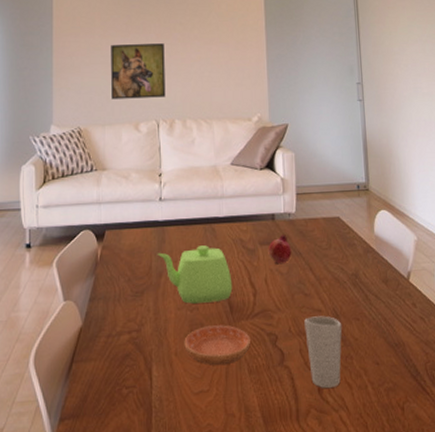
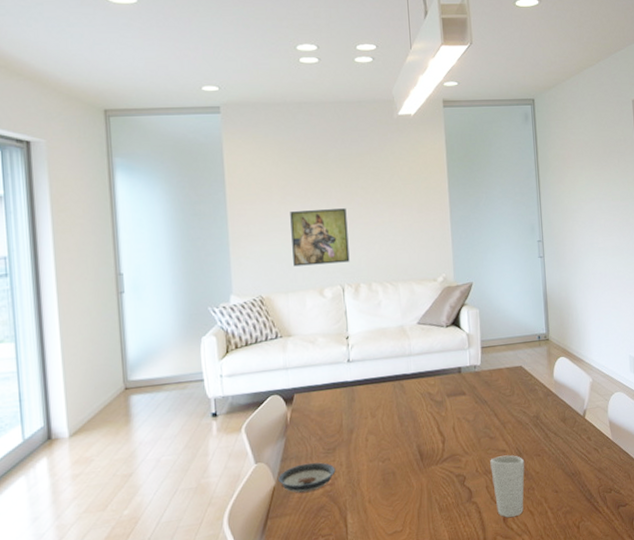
saucer: none [85,305,143,338] -> present [278,462,336,494]
teapot: present [157,245,233,304] -> none [347,401,422,456]
saucer: present [184,325,251,365] -> none [377,471,440,509]
fruit: present [268,234,292,265] -> none [455,385,478,413]

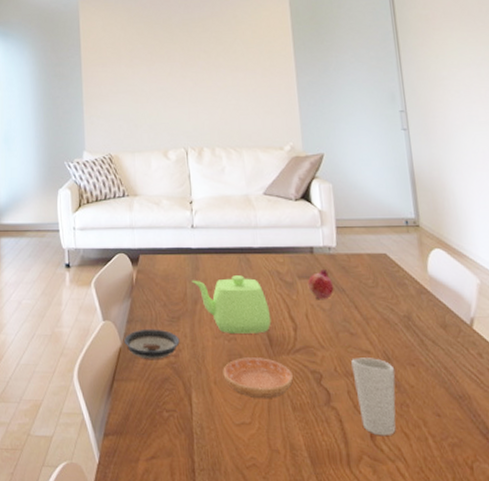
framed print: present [290,208,350,267] -> none [137,72,193,127]
teapot: none [347,401,422,456] -> present [191,275,271,334]
saucer: none [377,471,440,509] -> present [223,357,293,398]
fruit: none [455,385,478,413] -> present [307,268,334,300]

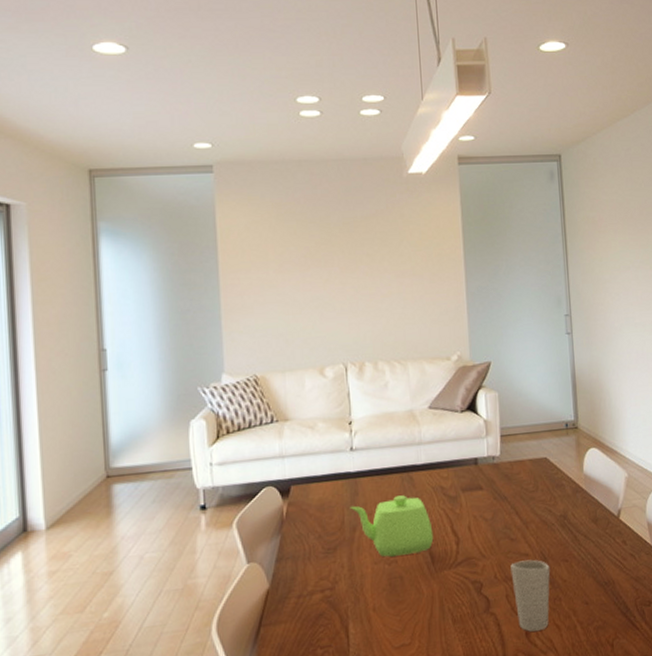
saucer: present [124,329,180,360] -> none [273,563,336,599]
saucer: present [223,357,293,398] -> none [382,576,454,618]
fruit: present [307,268,334,300] -> none [471,478,497,511]

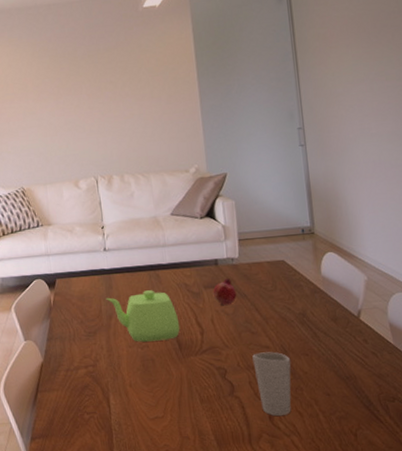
fruit: none [471,478,497,511] -> present [212,277,237,306]

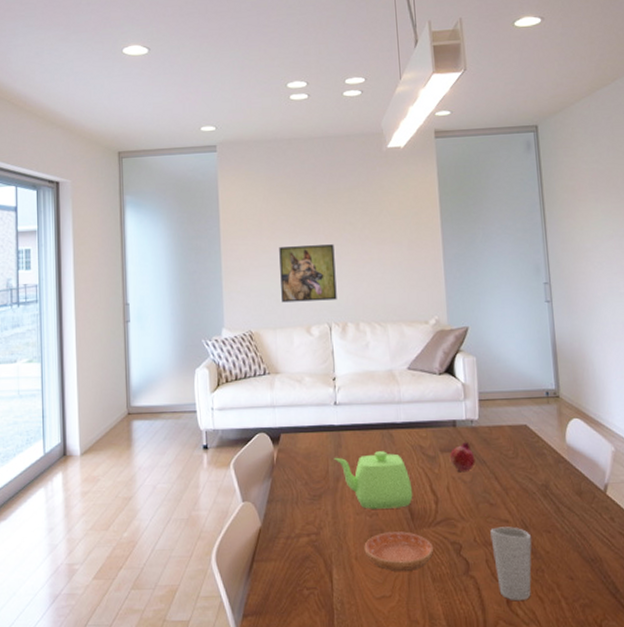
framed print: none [45,103,102,160] -> present [279,244,337,303]
saucer: none [137,360,201,395] -> present [364,531,433,571]

